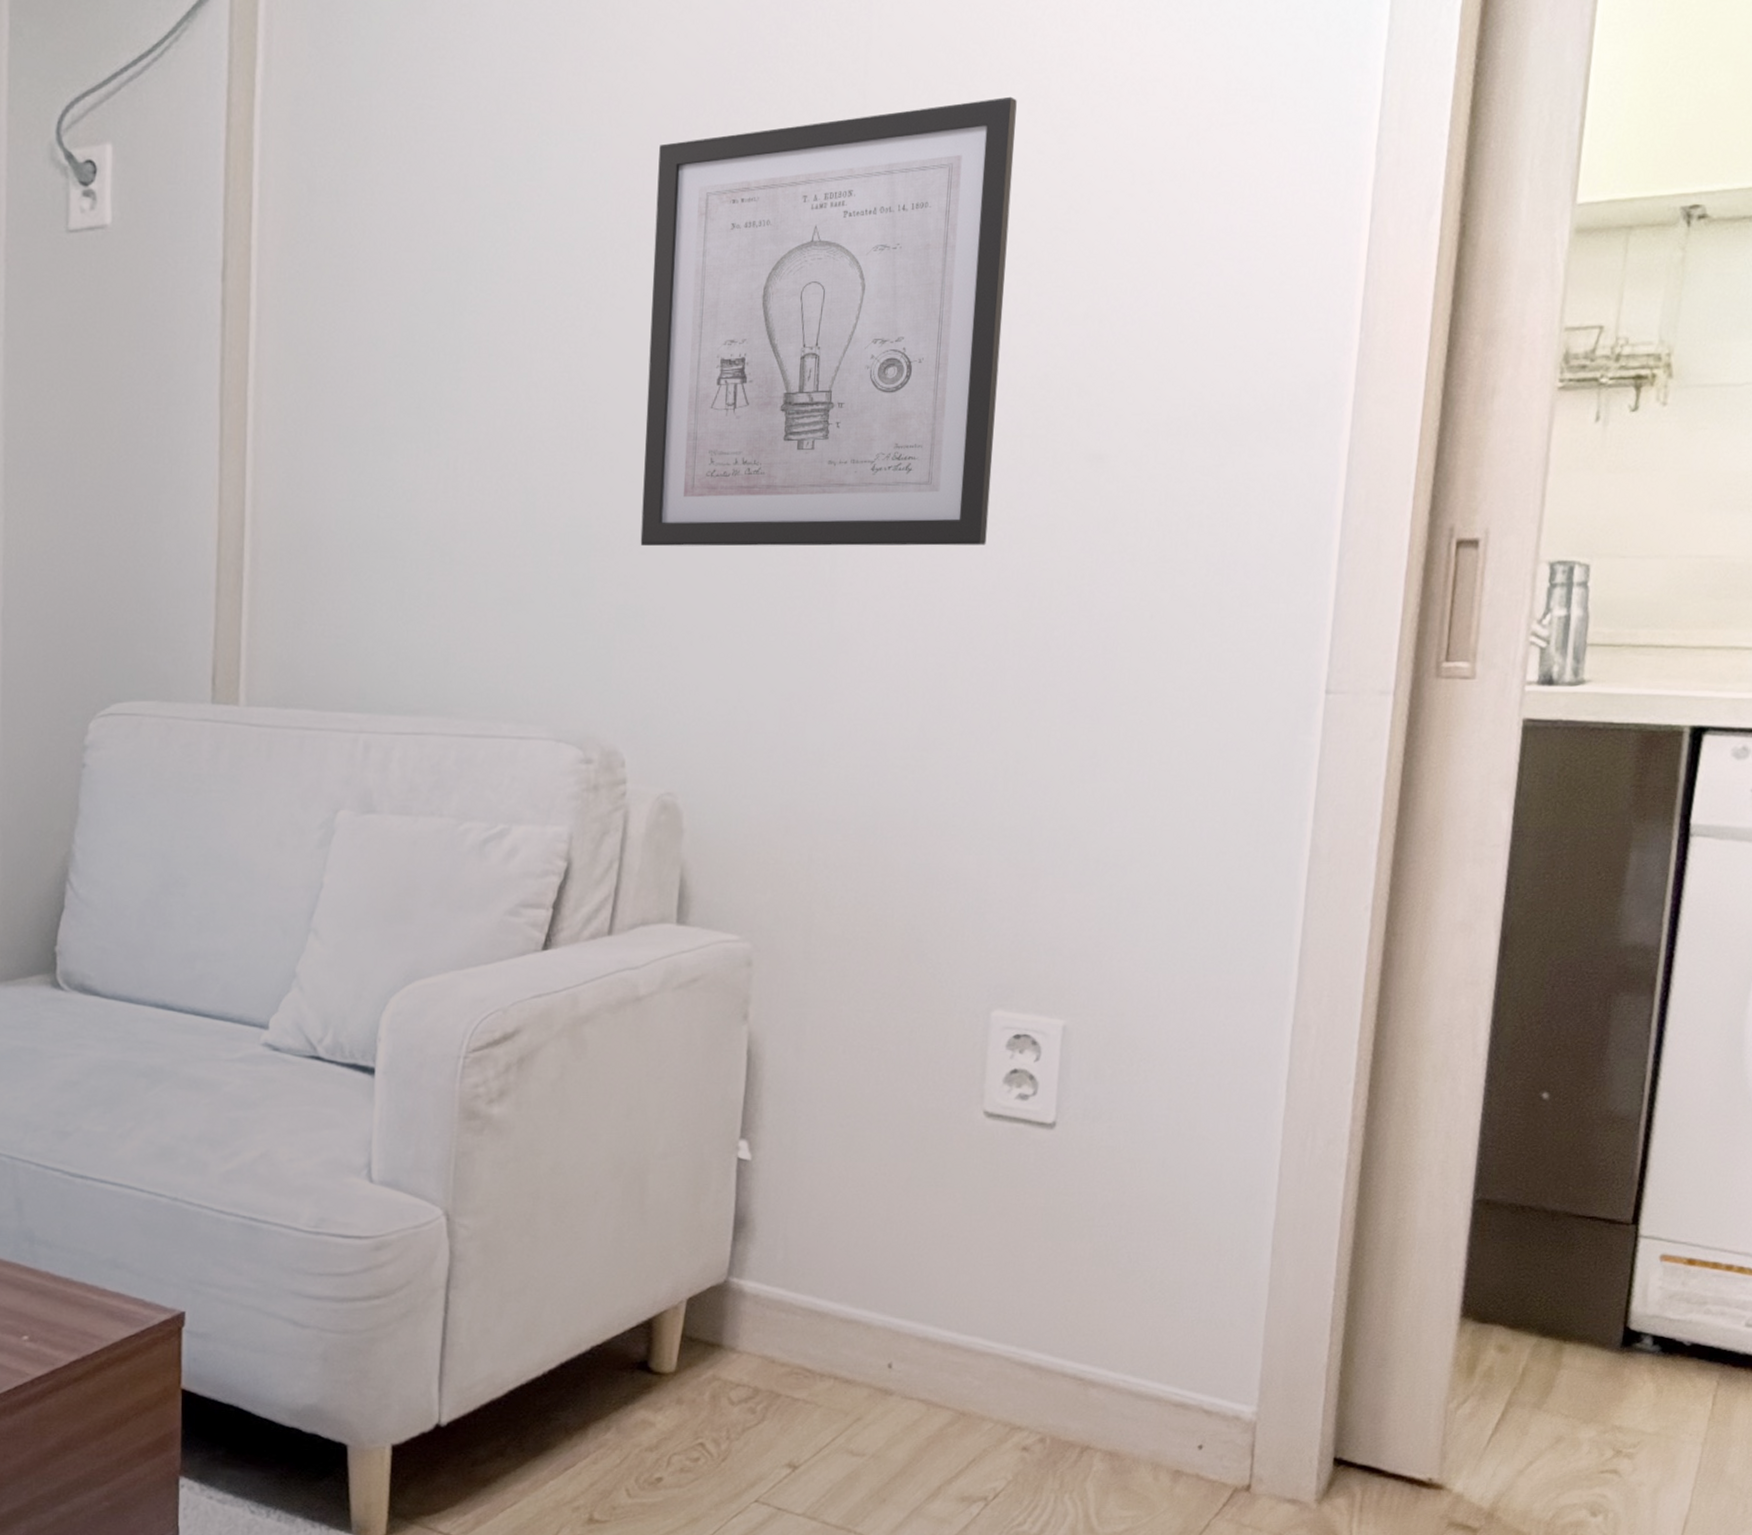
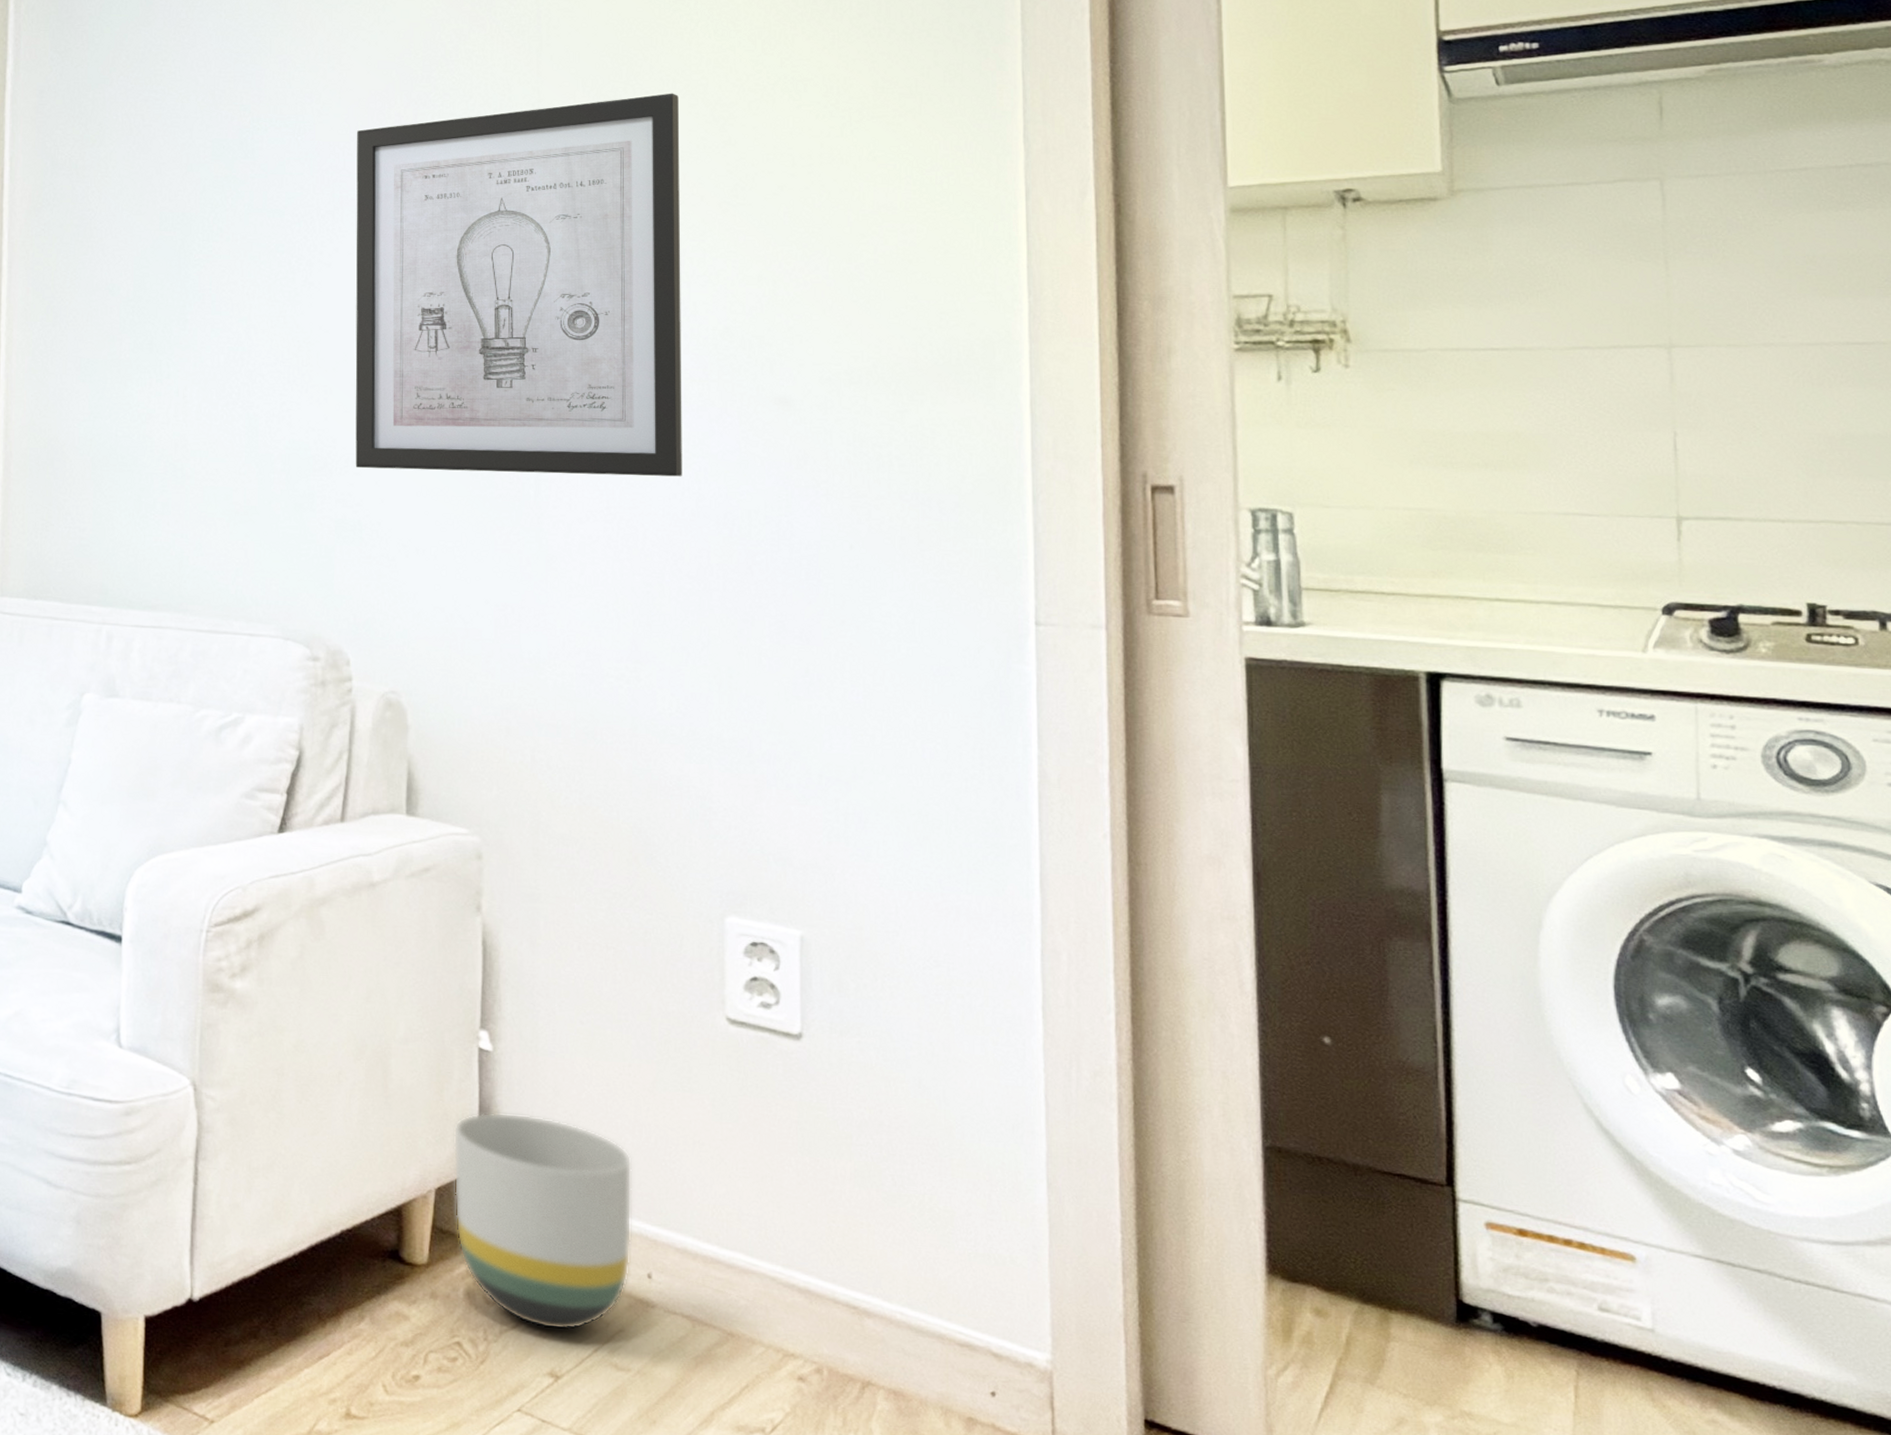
planter: none [705,1220,881,1423] -> present [453,1112,632,1331]

